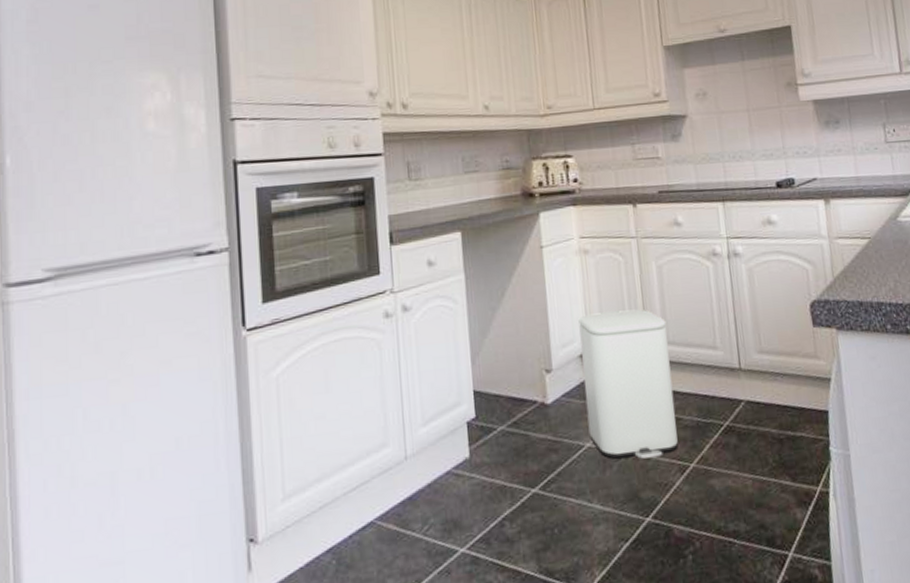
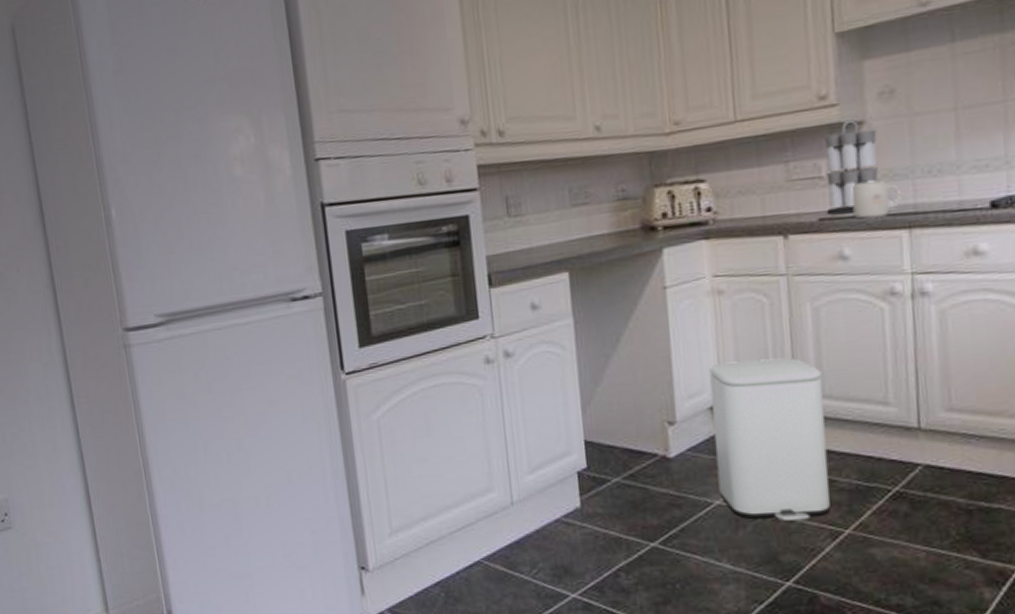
spice rack: none [660,113,699,189] -> present [825,119,879,216]
mug: none [681,163,716,193] -> present [851,181,901,220]

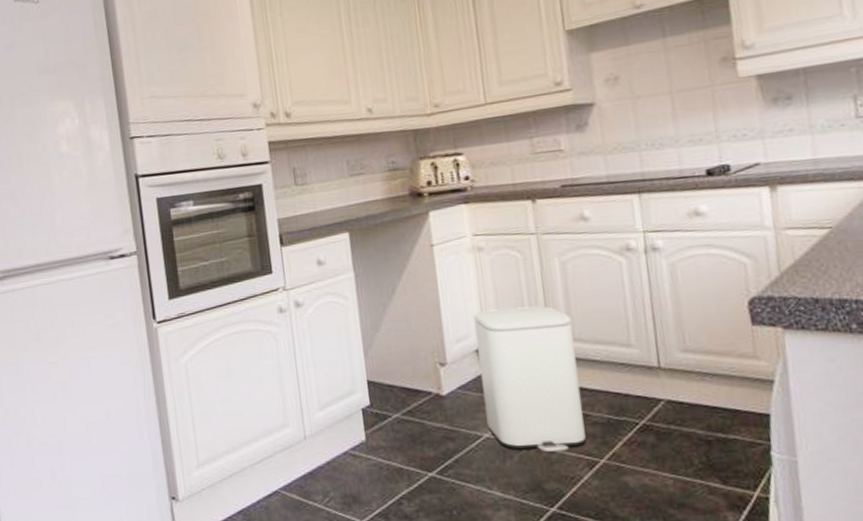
spice rack: present [825,119,879,216] -> none [562,102,610,183]
mug: present [851,181,901,220] -> none [587,153,630,186]

